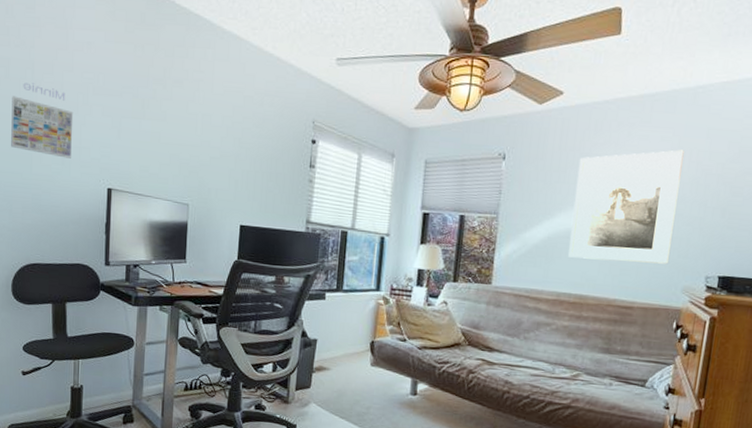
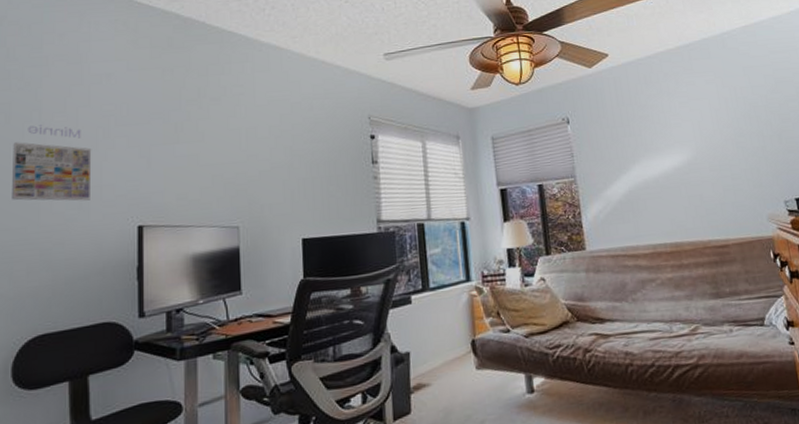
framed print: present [568,150,684,264] -> none [638,89,748,207]

